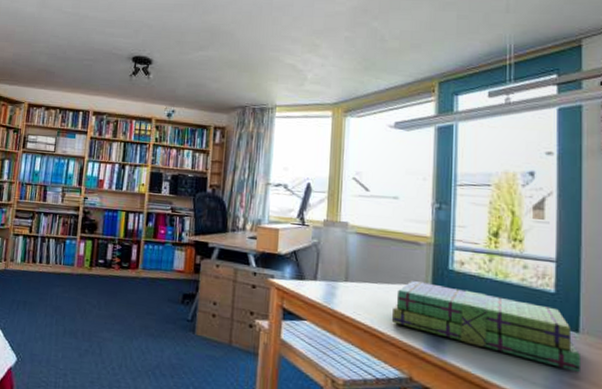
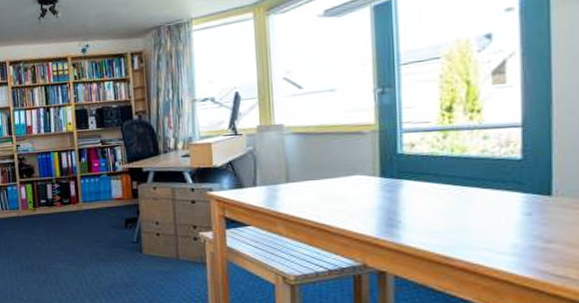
stack of books: present [392,281,582,372] -> none [340,170,556,235]

